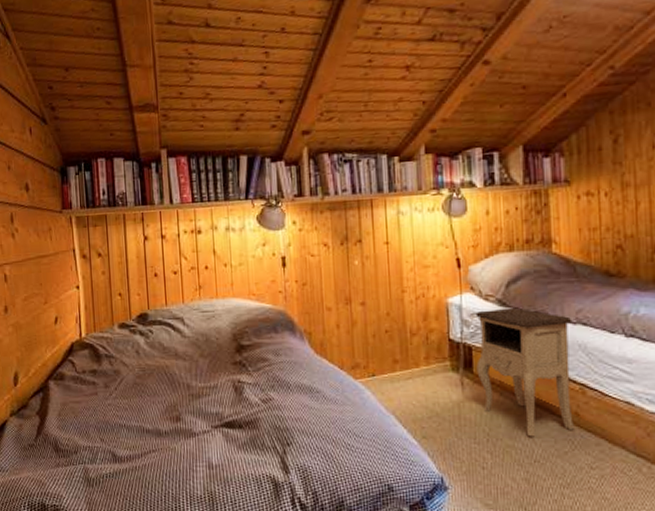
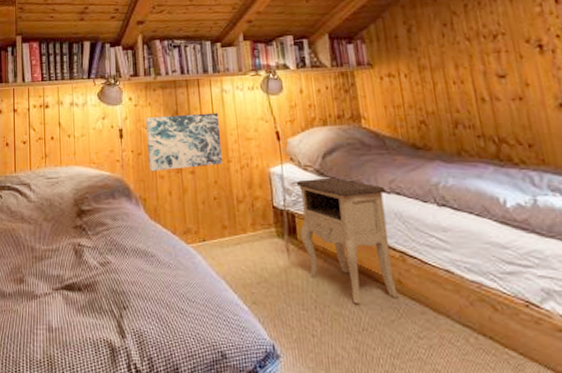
wall art: none [310,237,397,304] -> present [145,112,223,172]

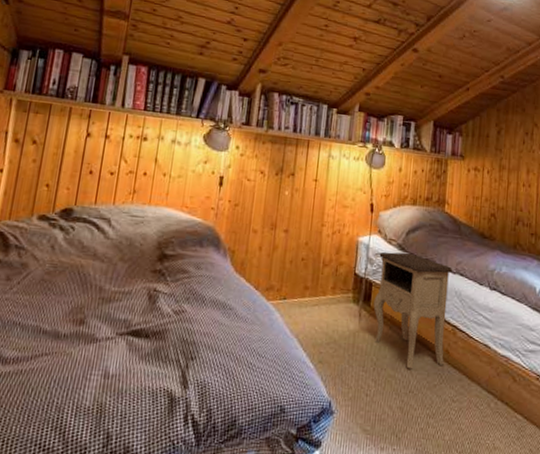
wall art: present [145,112,223,172] -> none [243,169,322,228]

